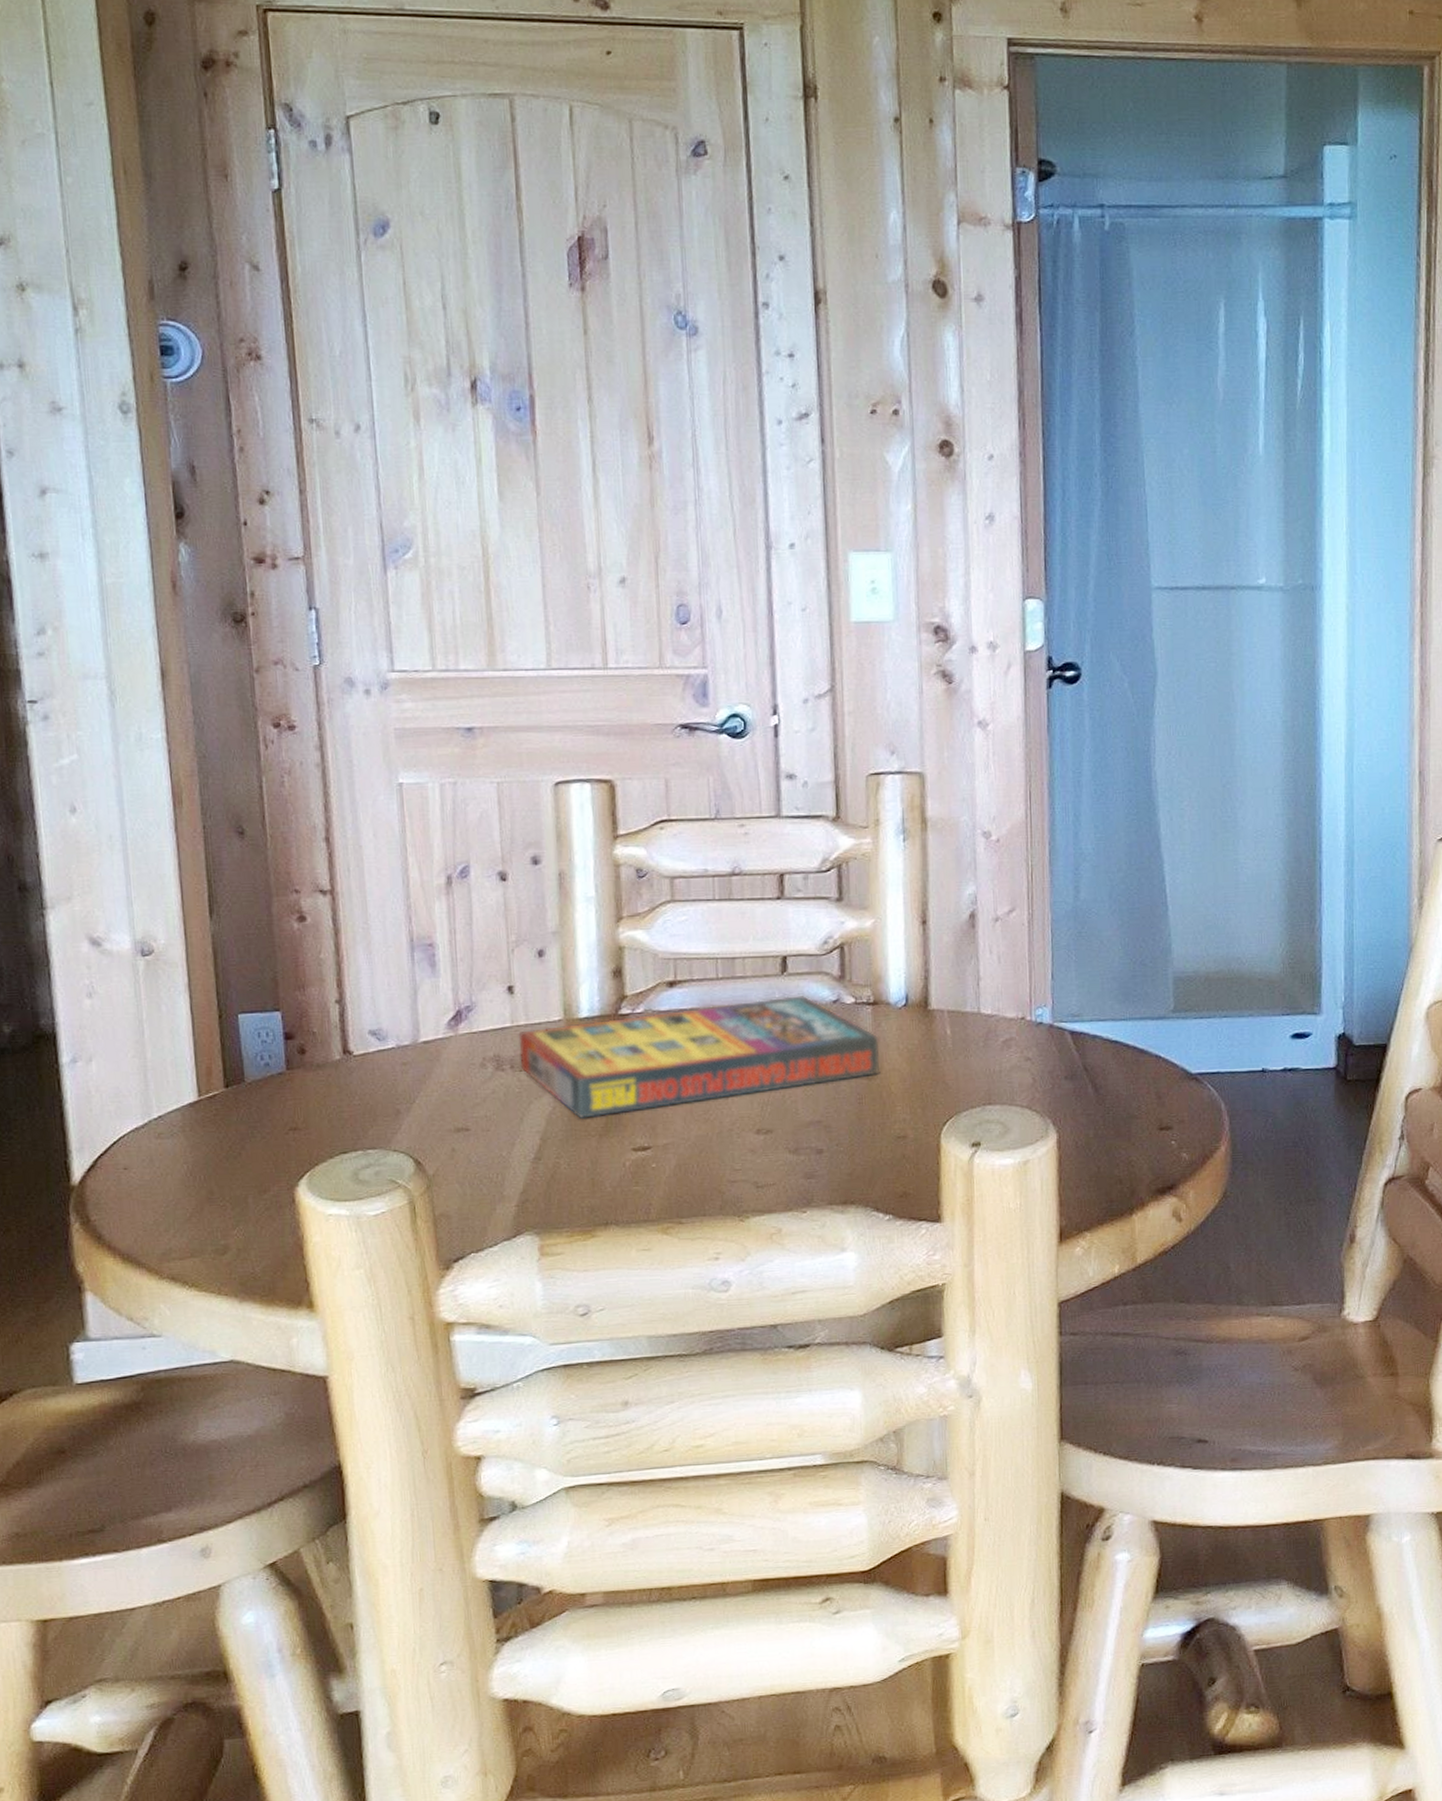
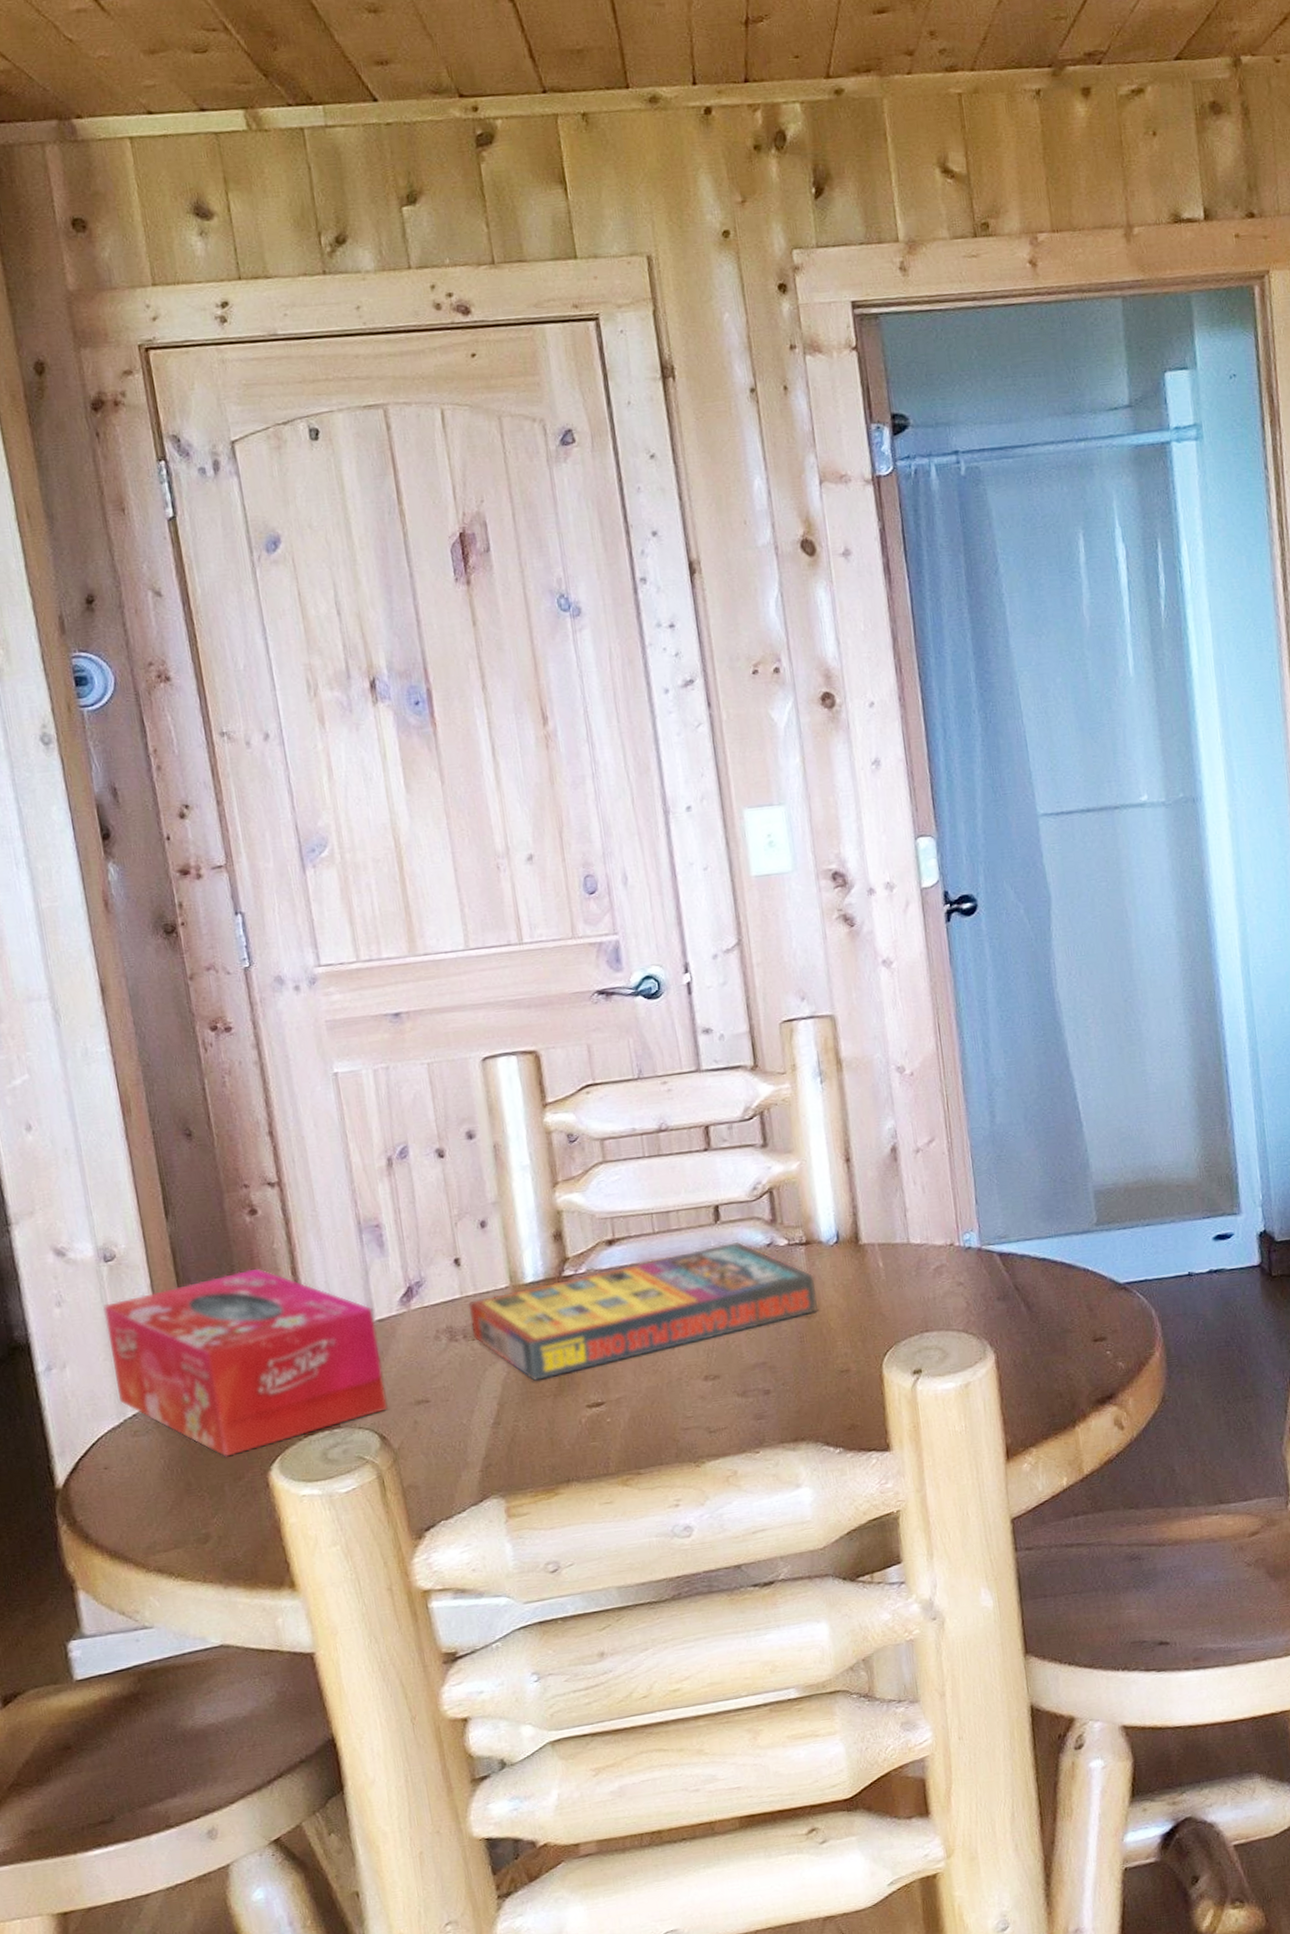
tissue box: none [137,977,426,1168] -> present [103,1267,388,1457]

